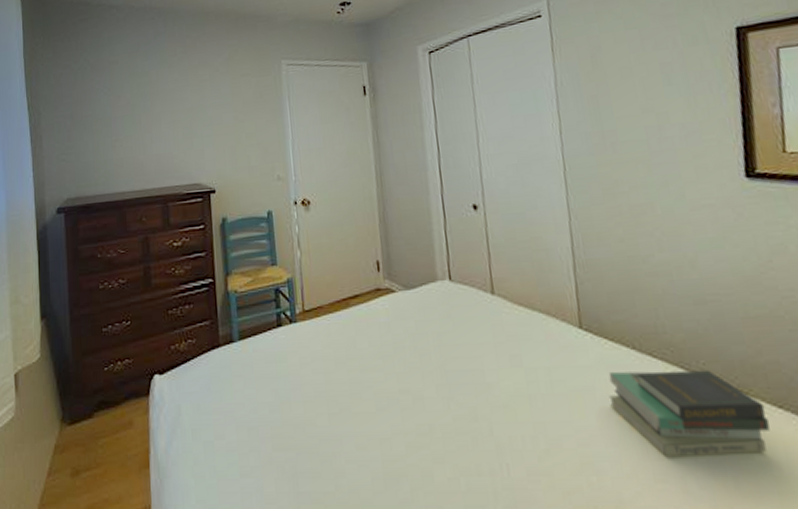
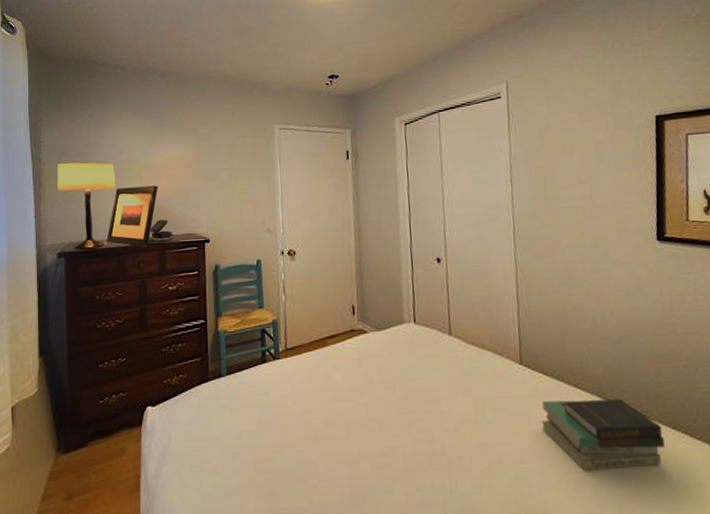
table lamp: none [54,110,114,205] -> present [57,162,115,250]
picture frame: none [106,132,159,200] -> present [106,185,158,247]
jewelry box: none [152,169,177,195] -> present [151,219,174,243]

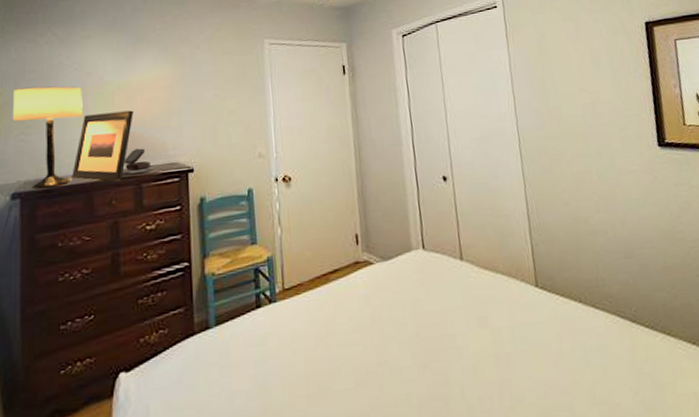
books: present [541,398,665,471] -> none [561,316,687,401]

